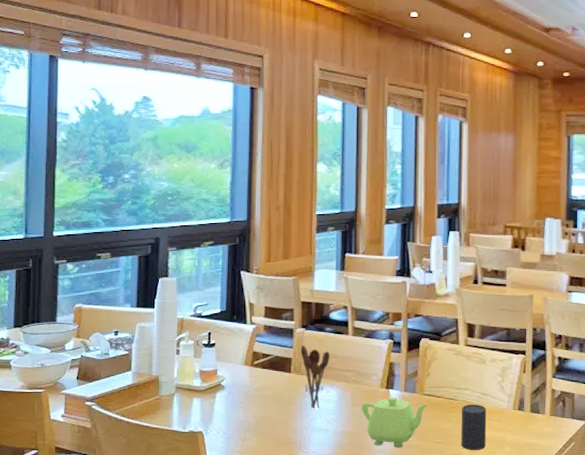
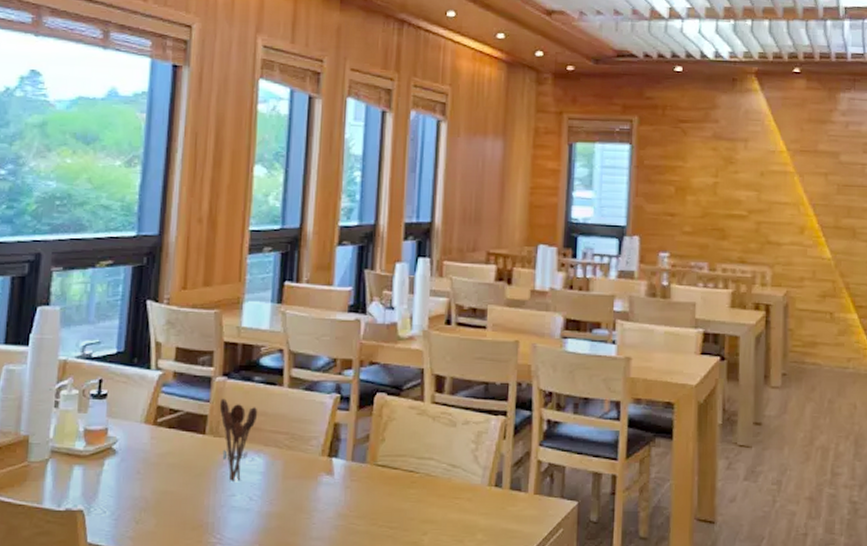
teapot: present [361,397,429,448] -> none [295,468,382,535]
cup: present [461,404,487,451] -> none [421,478,455,539]

